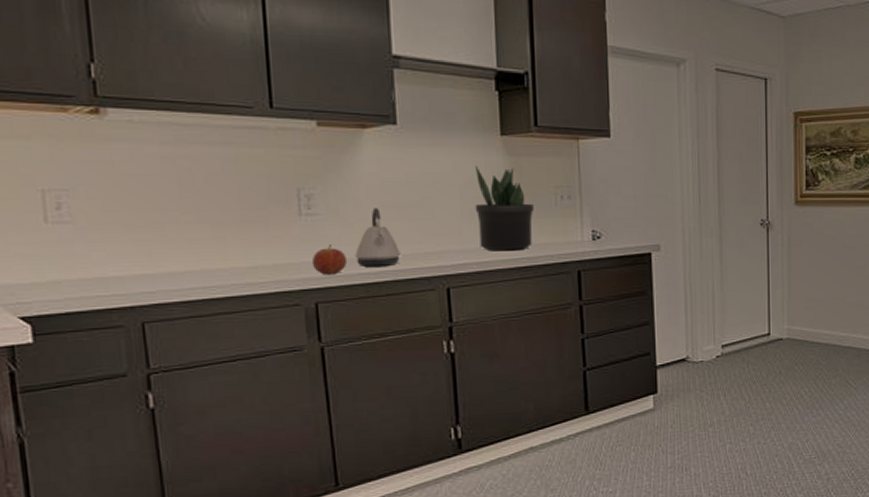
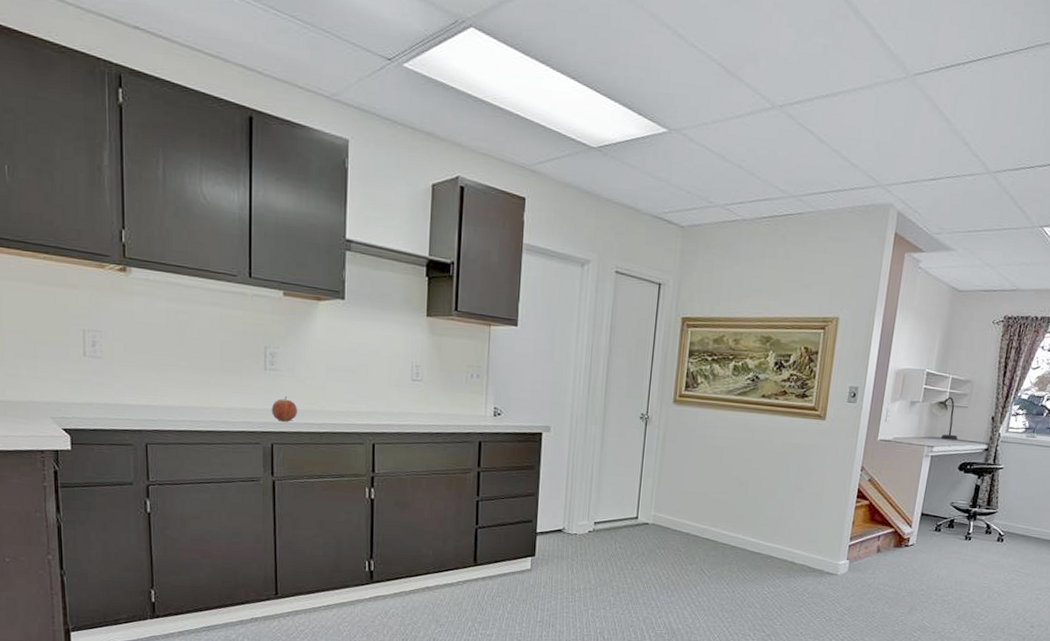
kettle: present [354,208,400,268] -> none [303,369,339,420]
planter: present [475,165,534,251] -> none [400,341,448,418]

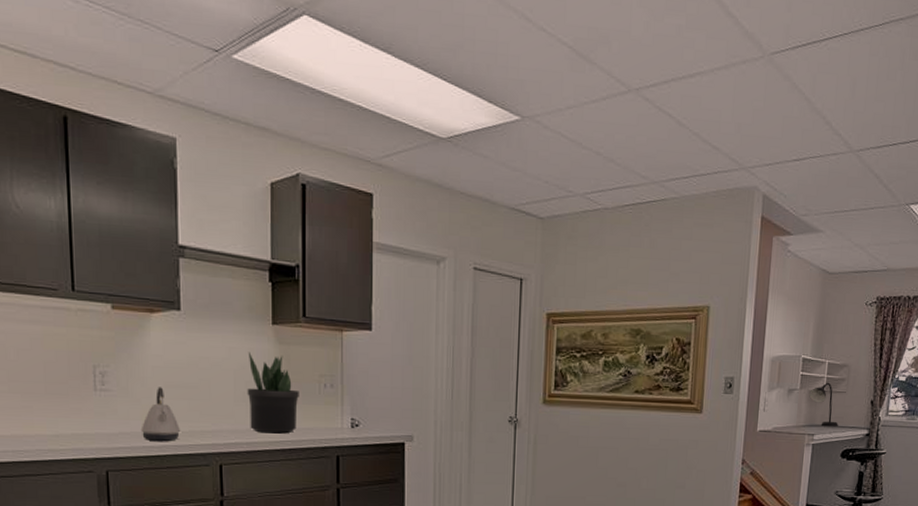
fruit: present [271,396,298,423] -> none [104,419,135,448]
kettle: none [303,369,339,420] -> present [140,387,180,442]
planter: none [400,341,448,418] -> present [247,352,299,434]

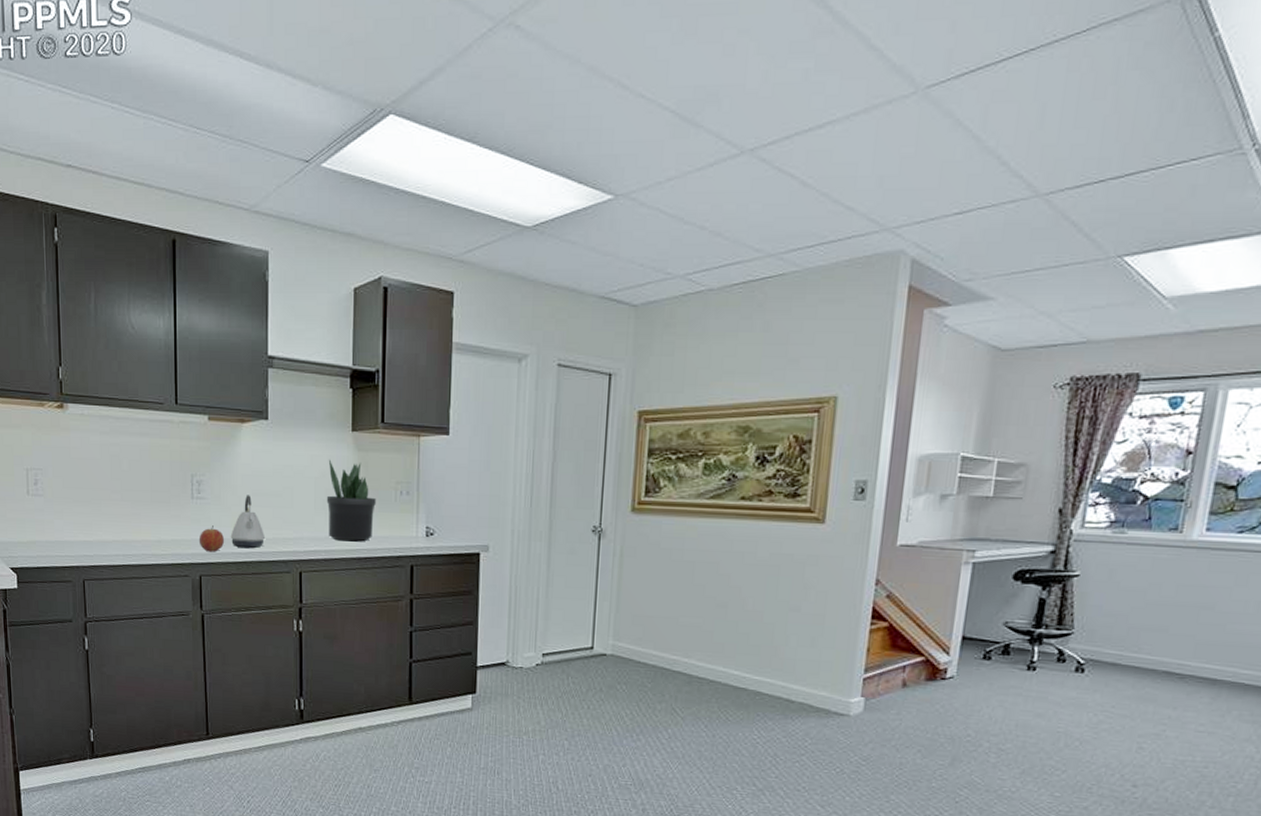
fruit: none [104,419,135,448] -> present [198,526,225,553]
desk lamp: present [809,382,838,427] -> none [969,486,1011,542]

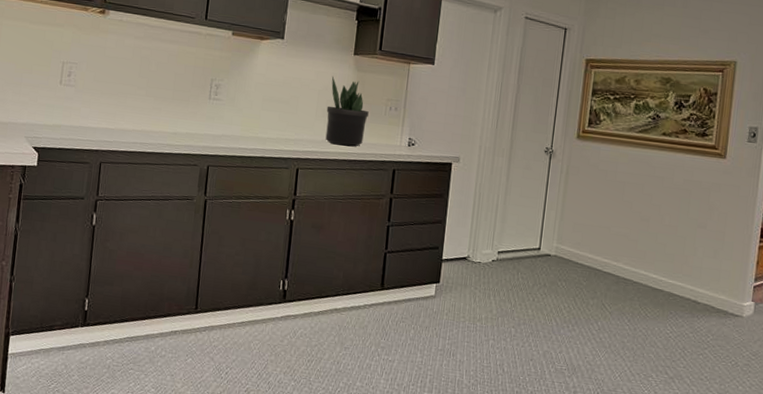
fruit: present [198,526,225,553] -> none [210,123,234,147]
kettle: present [230,495,265,549] -> none [239,100,270,146]

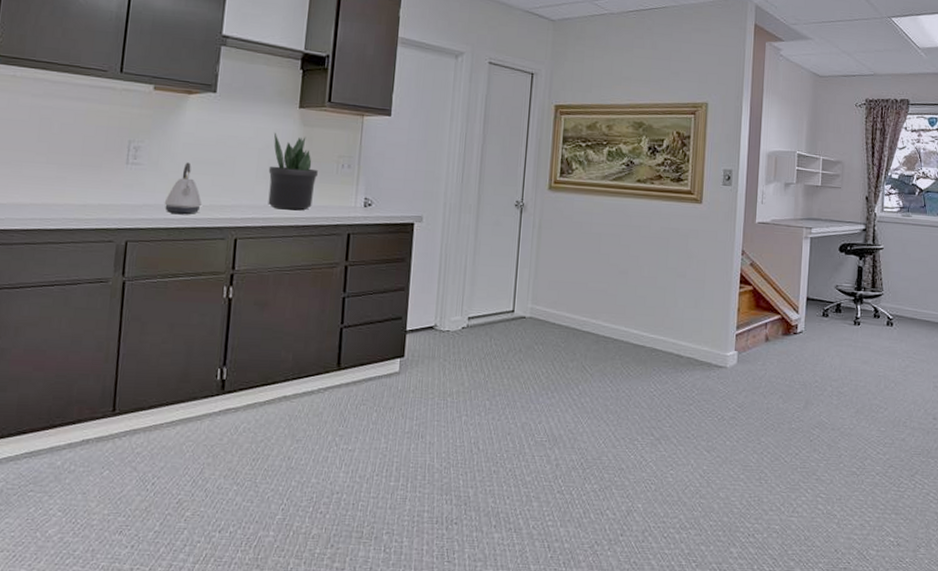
kettle: none [239,100,270,146] -> present [164,162,201,215]

